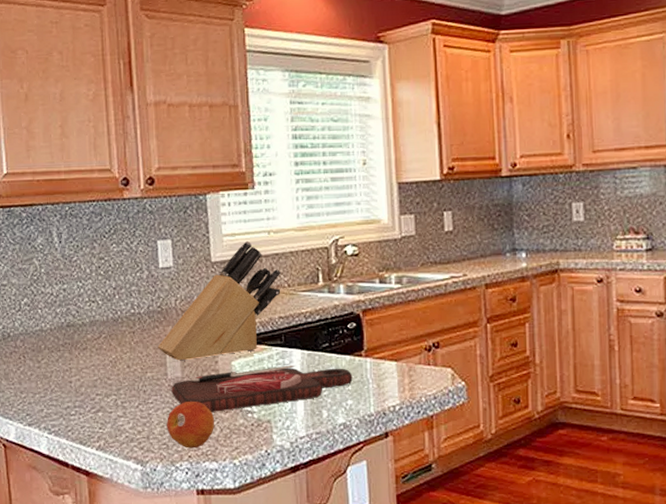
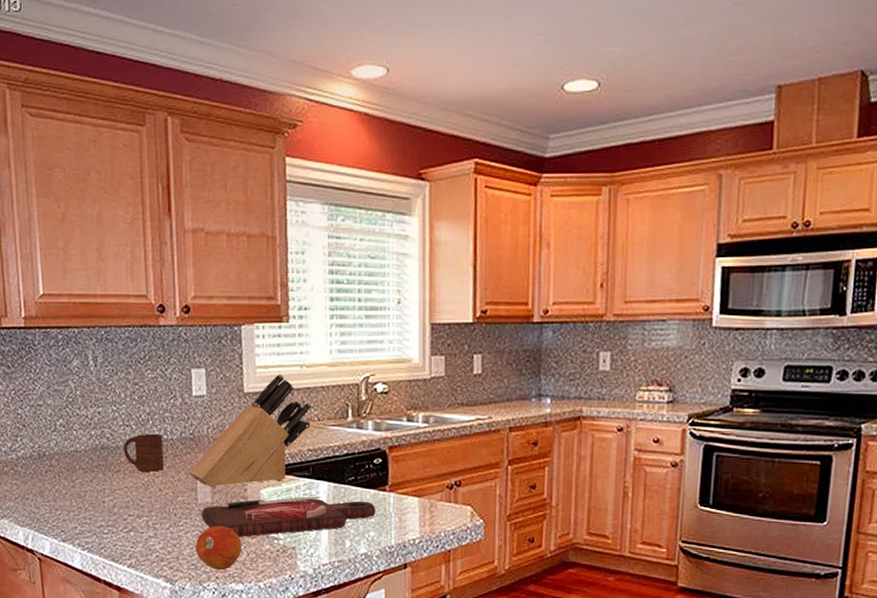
cup: none [89,308,132,348] -> present [123,433,164,472]

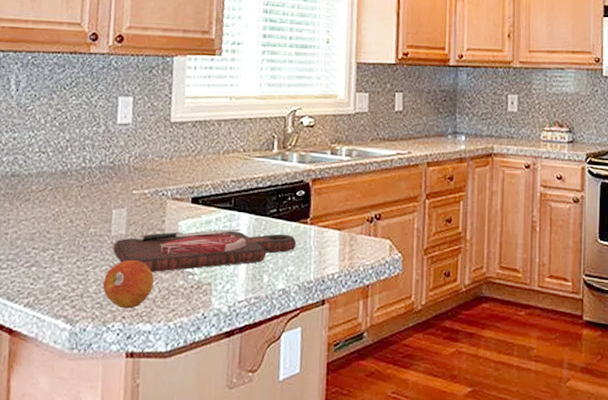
cup: present [123,433,164,472] -> none [35,161,81,201]
knife block: present [189,373,312,487] -> none [104,104,239,218]

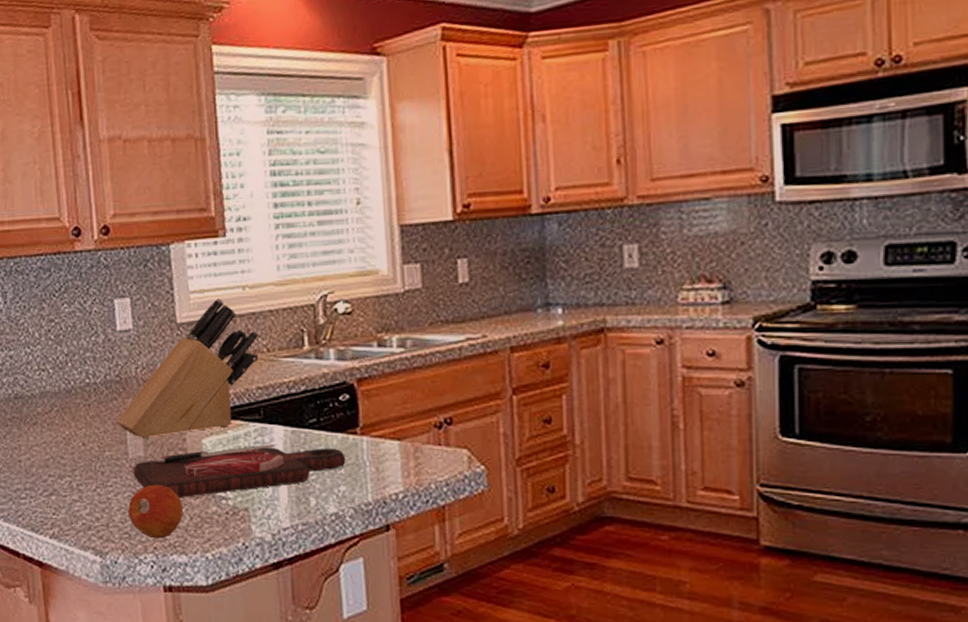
knife block: none [104,104,239,218] -> present [116,297,259,438]

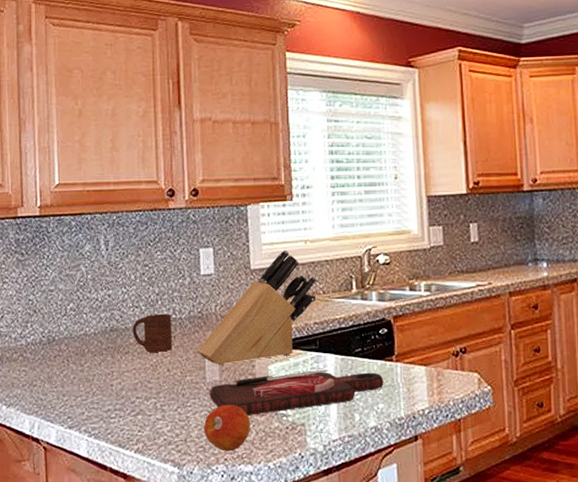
cup: none [39,377,88,423] -> present [132,313,173,352]

